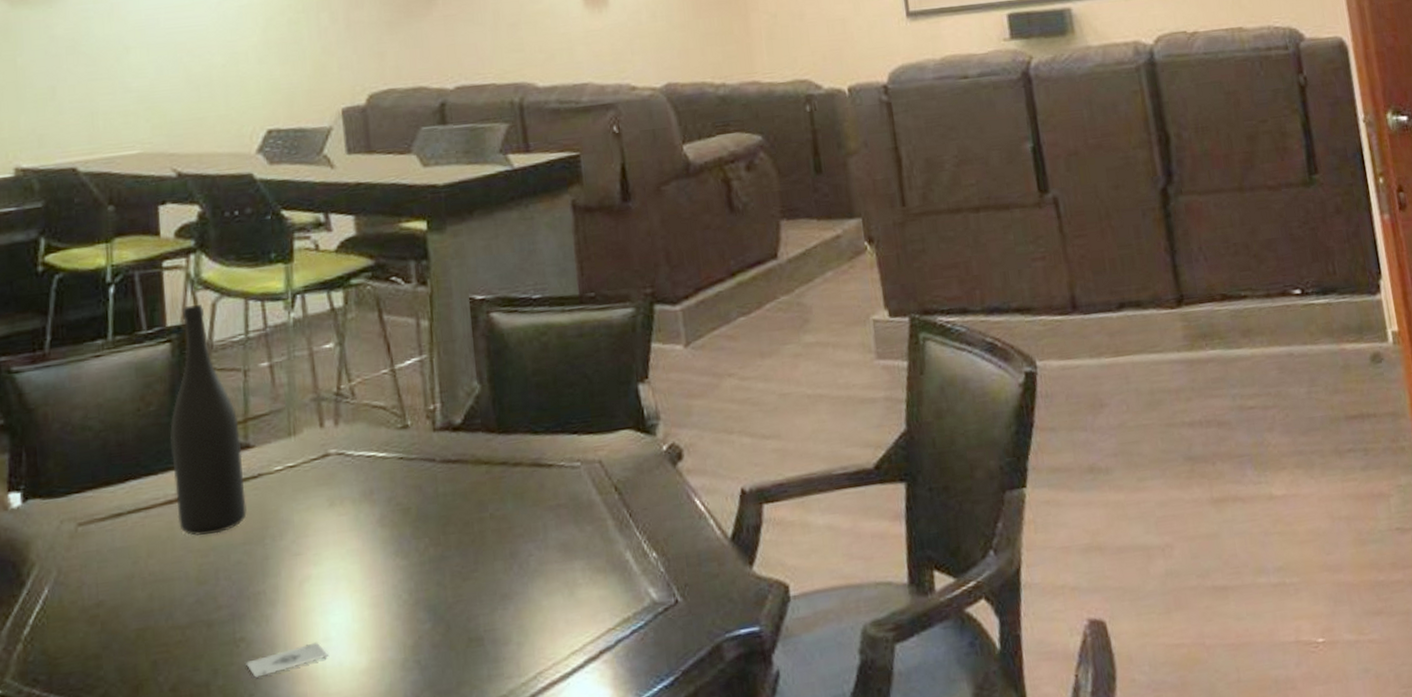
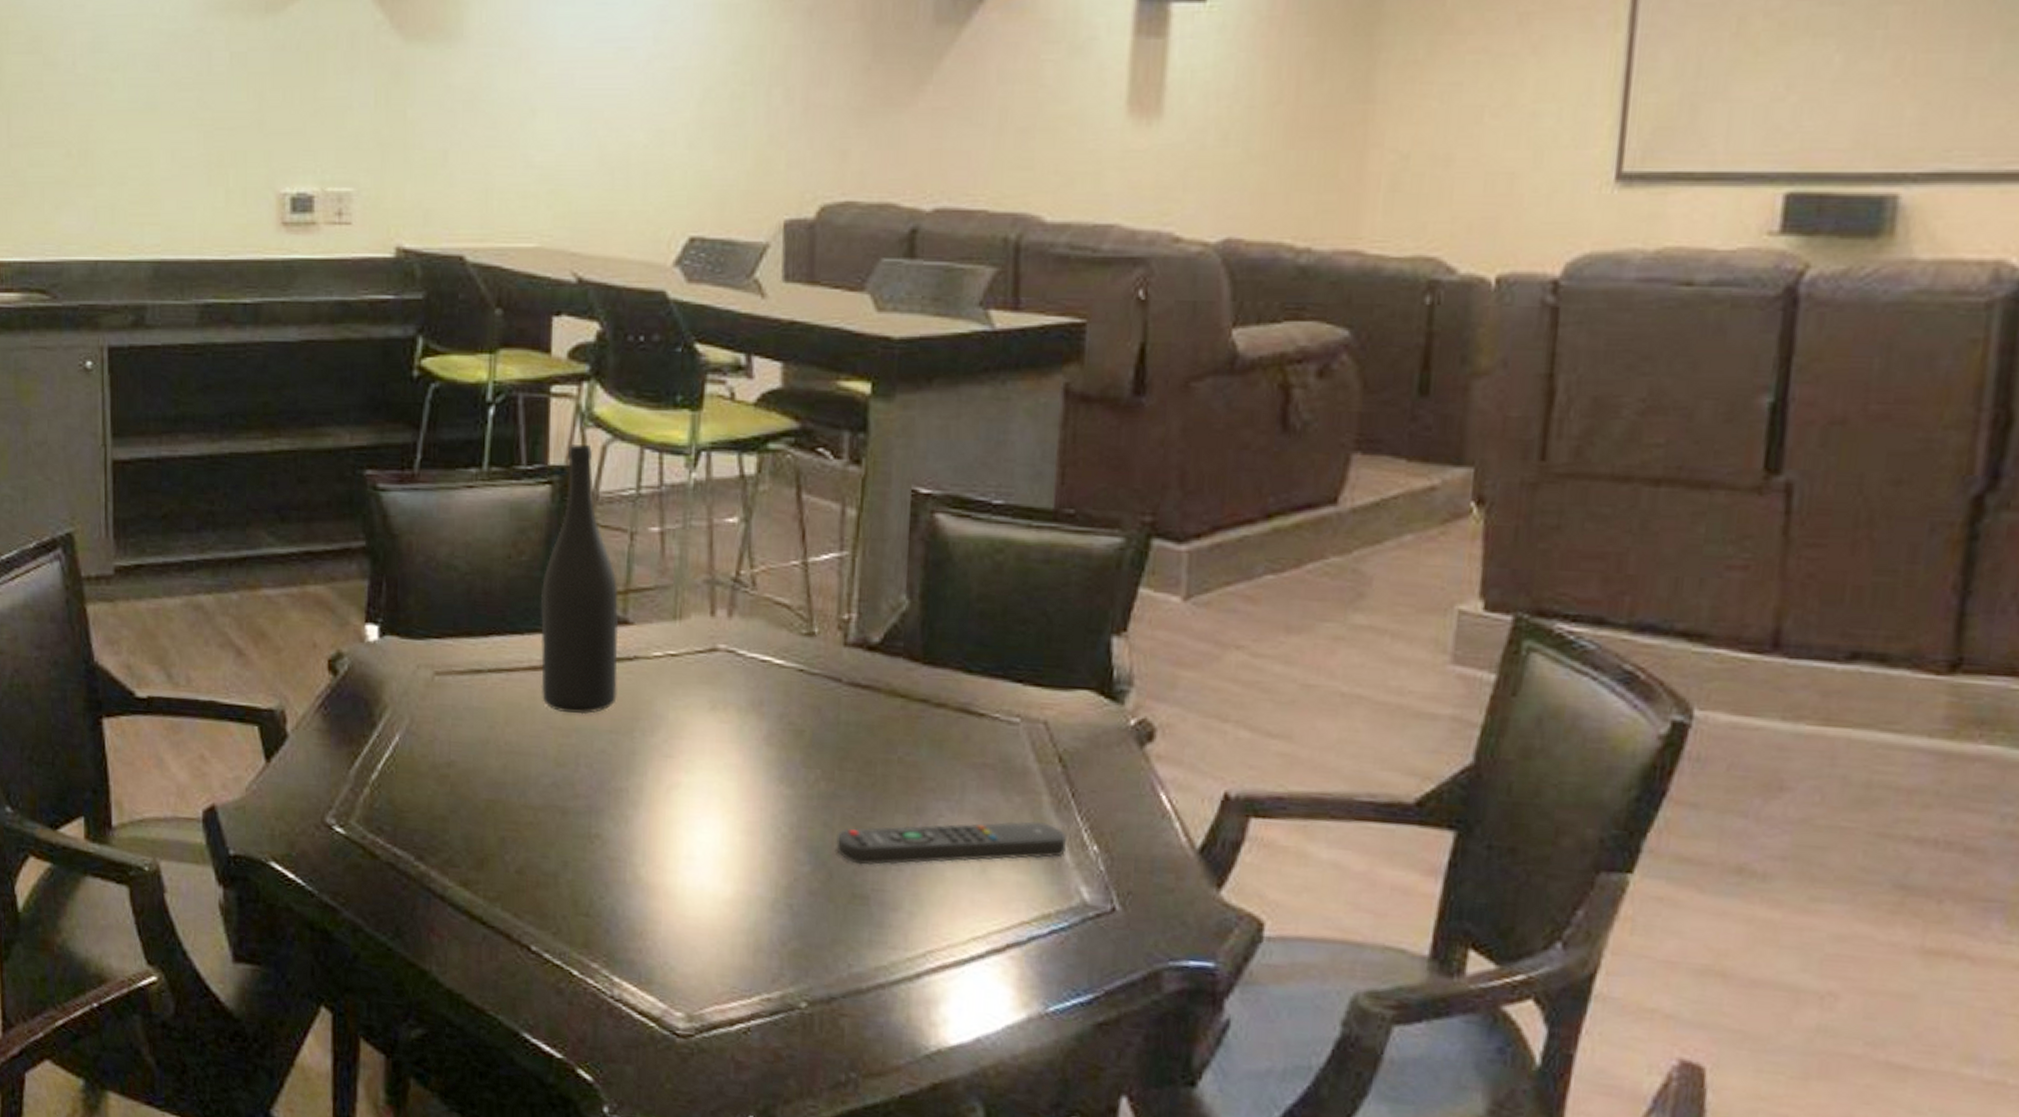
playing card: present [246,642,328,678] -> none [599,857,690,881]
remote control: none [449,542,632,612] -> present [836,820,1066,866]

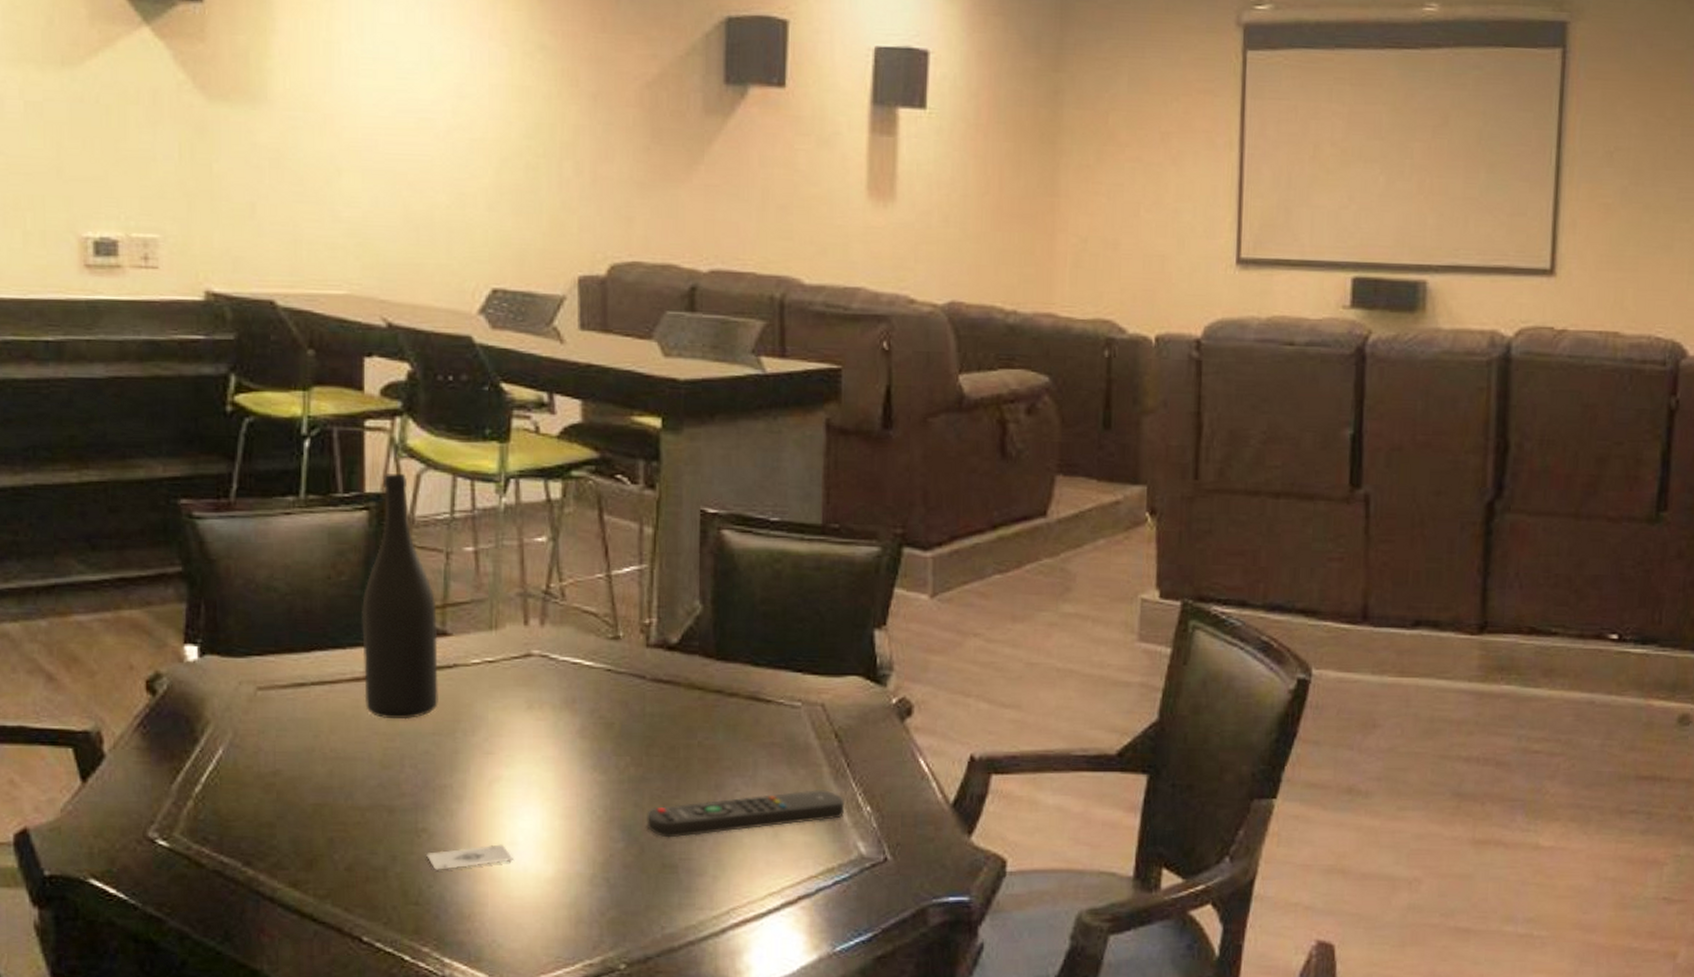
playing card: none [599,857,690,881] -> present [426,844,513,870]

